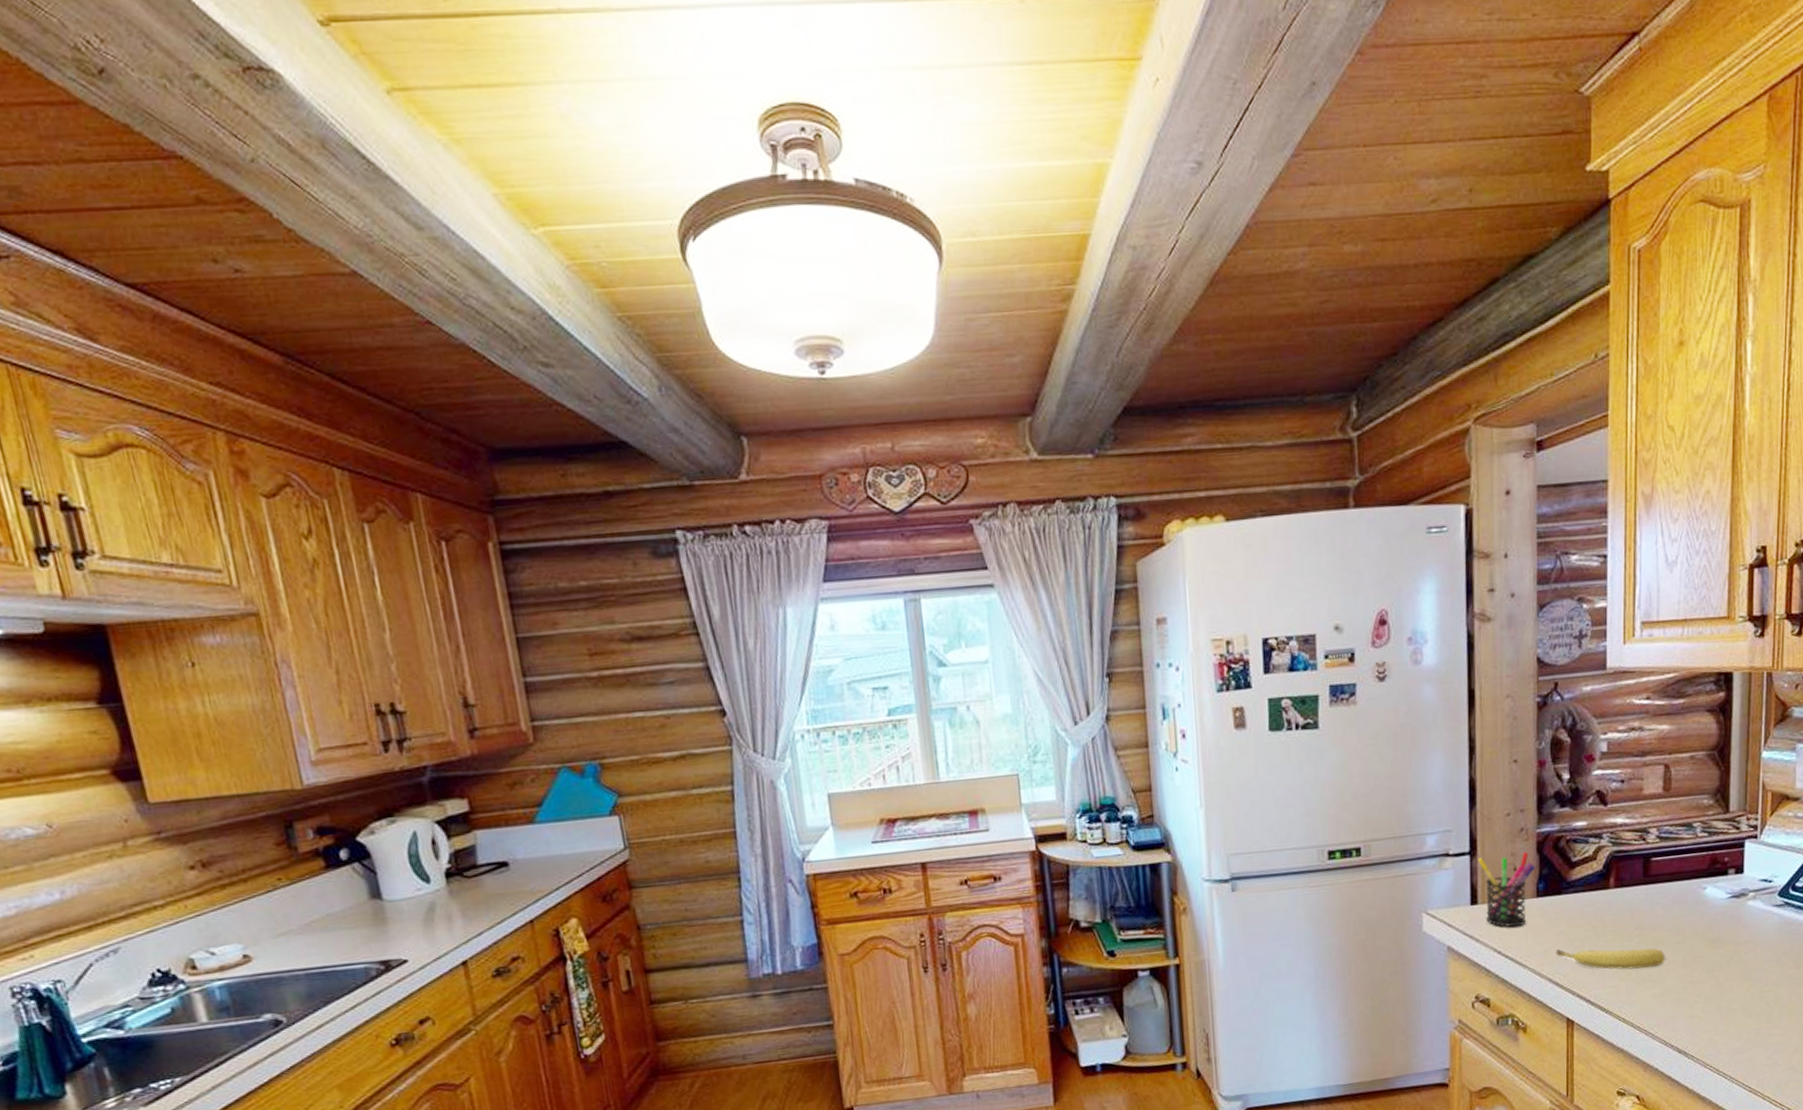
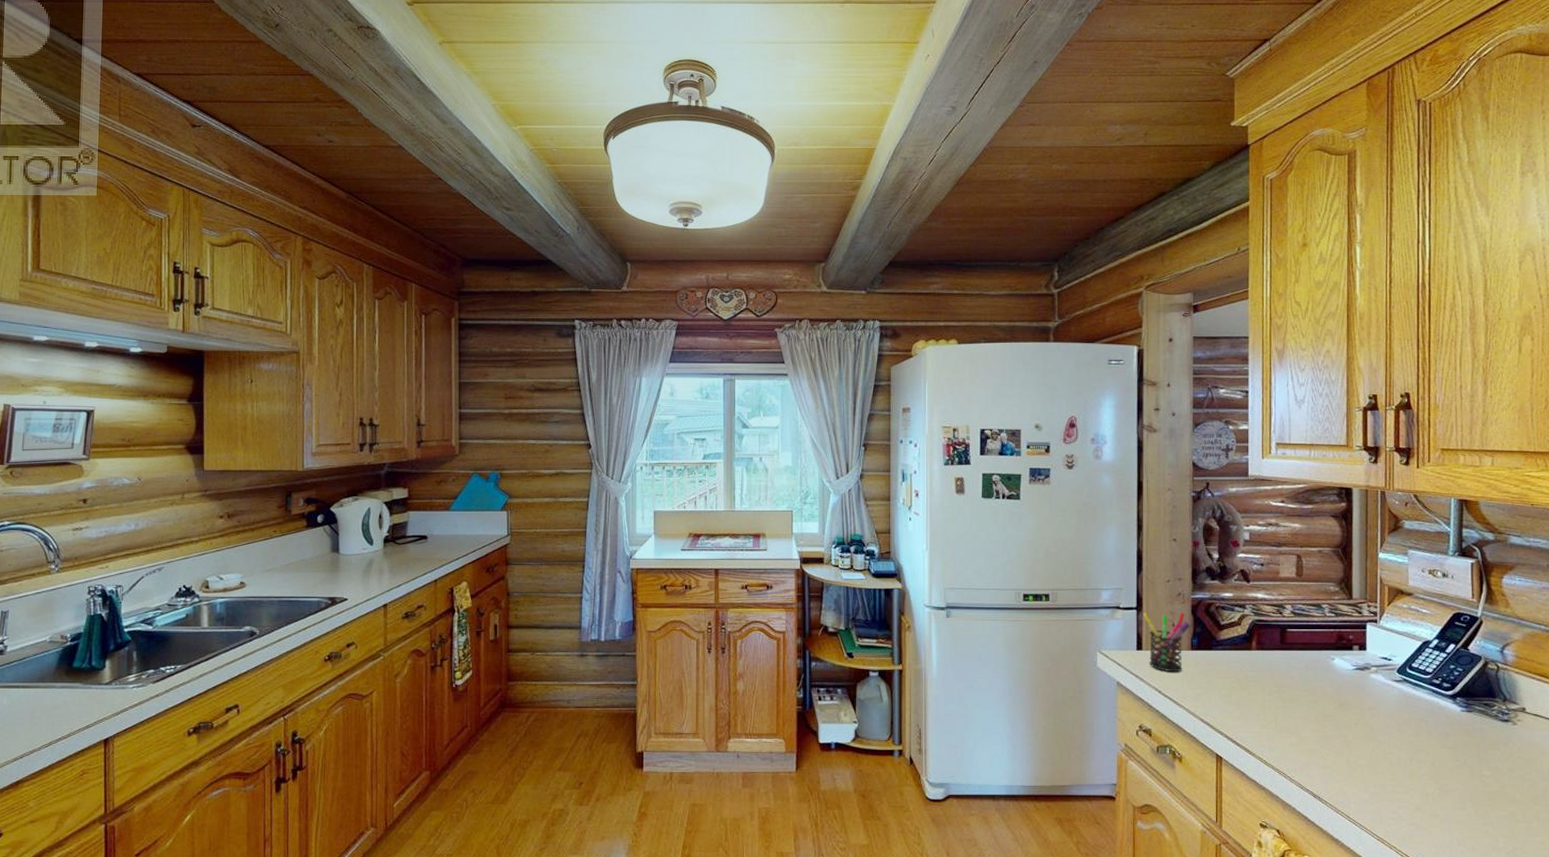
fruit: present [1555,947,1665,970] -> none [1207,695,1300,720]

